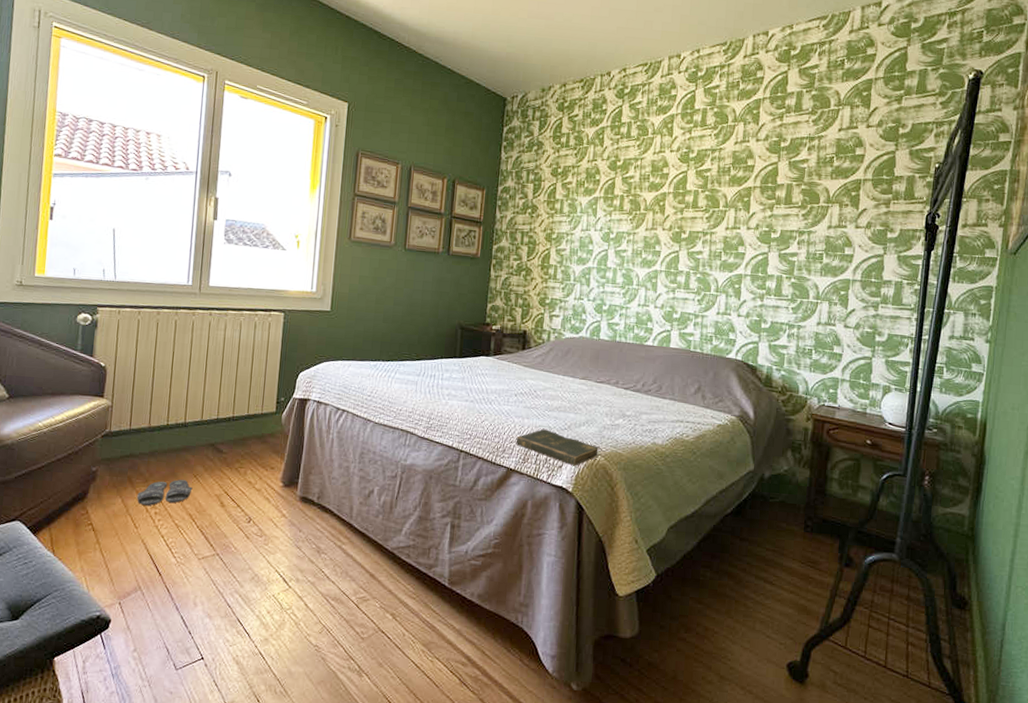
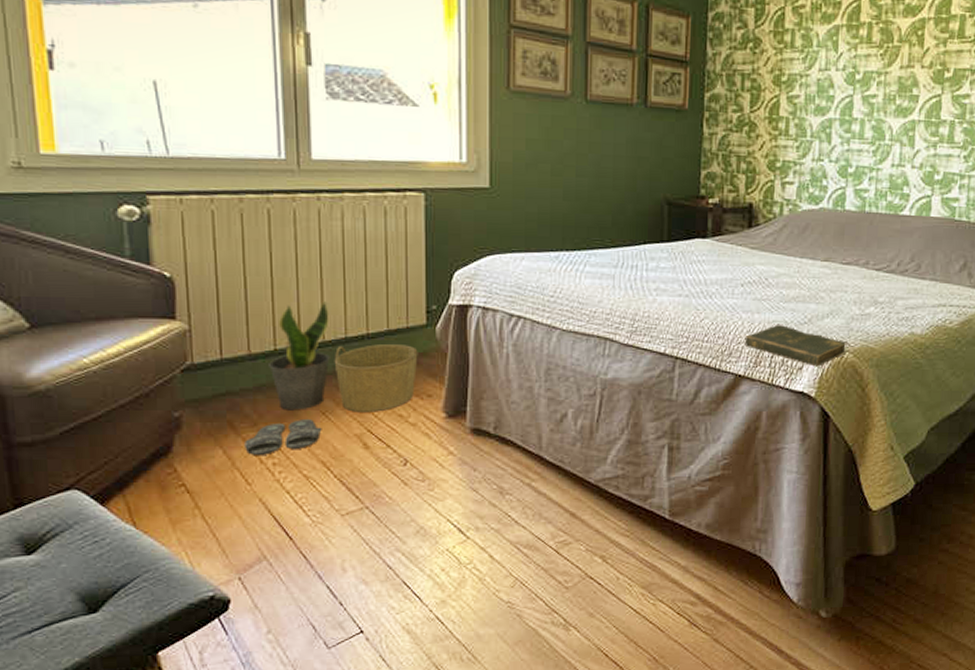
potted plant: none [161,390,208,473] -> present [269,301,330,411]
basket: none [207,424,268,478] -> present [334,344,418,412]

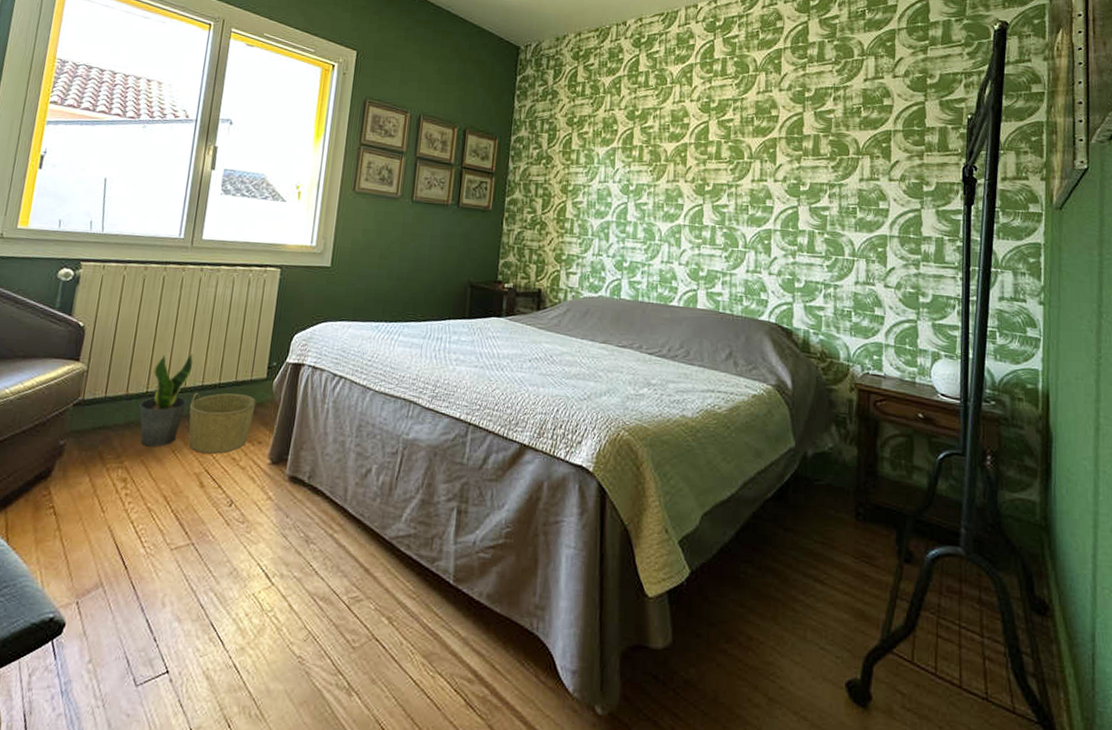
slippers: present [244,419,322,456] -> none [106,455,170,486]
bible: present [744,324,849,367] -> none [530,398,624,442]

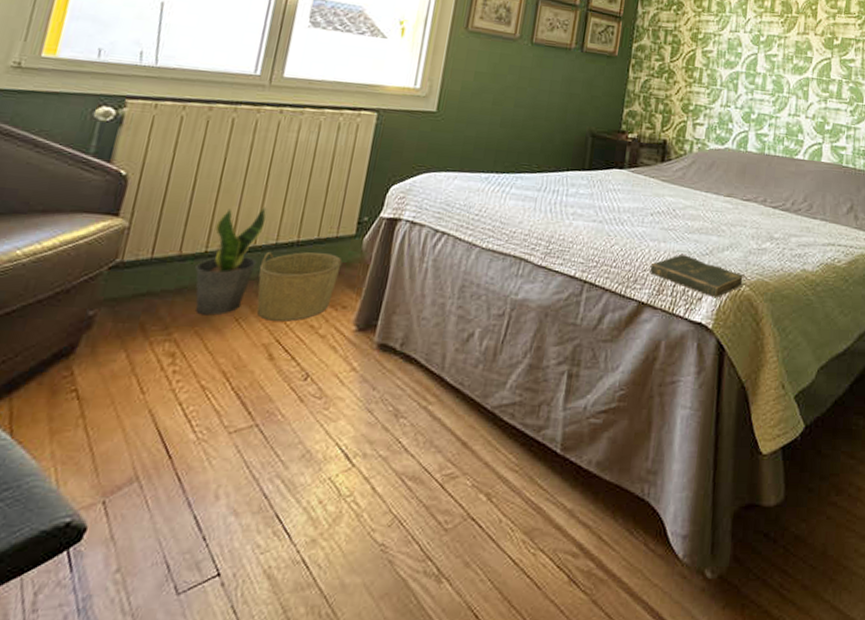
bible: none [530,398,624,442] -> present [649,253,746,298]

